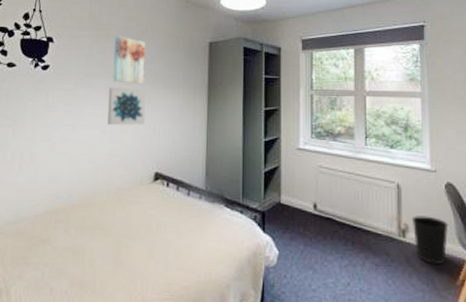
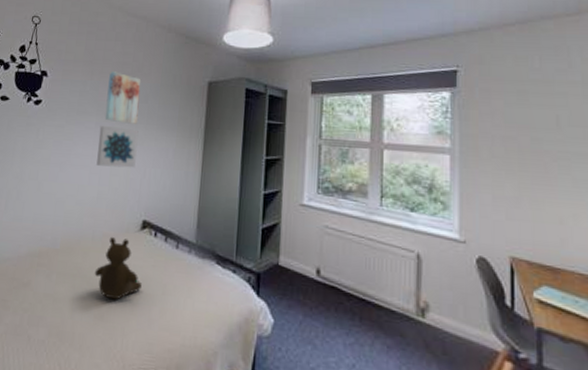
teddy bear: none [112,190,157,247] -> present [94,237,142,300]
wastebasket: present [411,216,449,265] -> none [433,293,479,355]

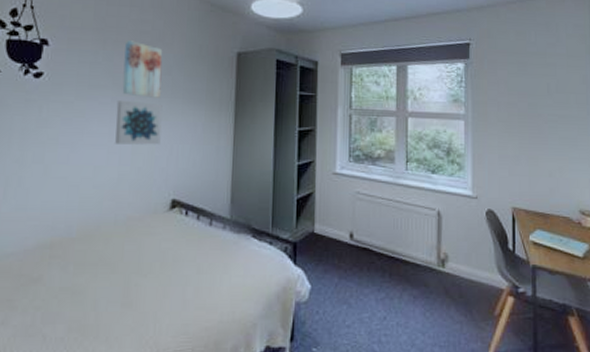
teddy bear: present [94,237,142,300] -> none [119,220,174,285]

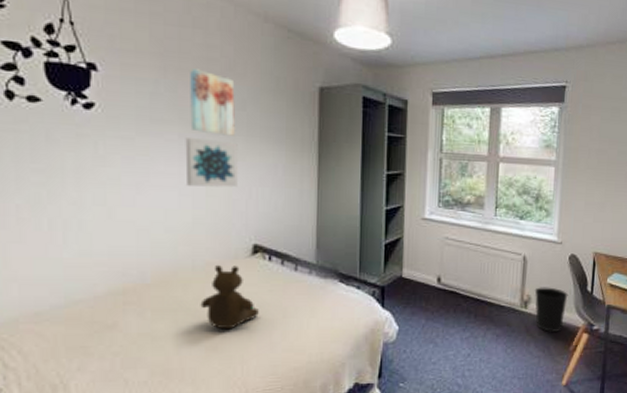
teddy bear: none [119,220,174,285] -> present [200,265,259,330]
wastebasket: none [451,244,488,295] -> present [534,287,568,333]

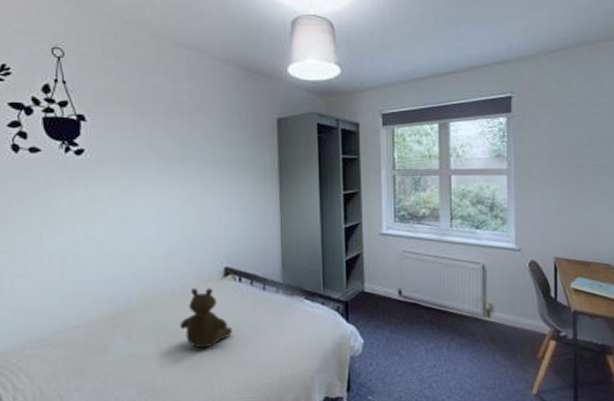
wall art: present [185,137,238,188] -> none [161,172,208,217]
wall art: present [190,68,236,136] -> none [163,112,205,169]
wastebasket: present [534,287,568,333] -> none [496,294,531,341]

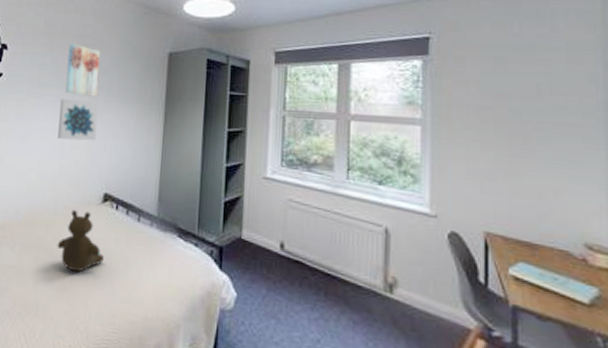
wall art: none [161,172,208,217] -> present [57,98,99,141]
wall art: none [163,112,205,169] -> present [65,43,101,97]

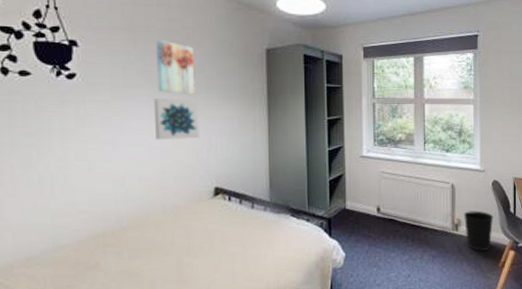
teddy bear: present [57,210,104,272] -> none [170,207,222,264]
wastebasket: none [402,268,451,333] -> present [463,210,494,252]

